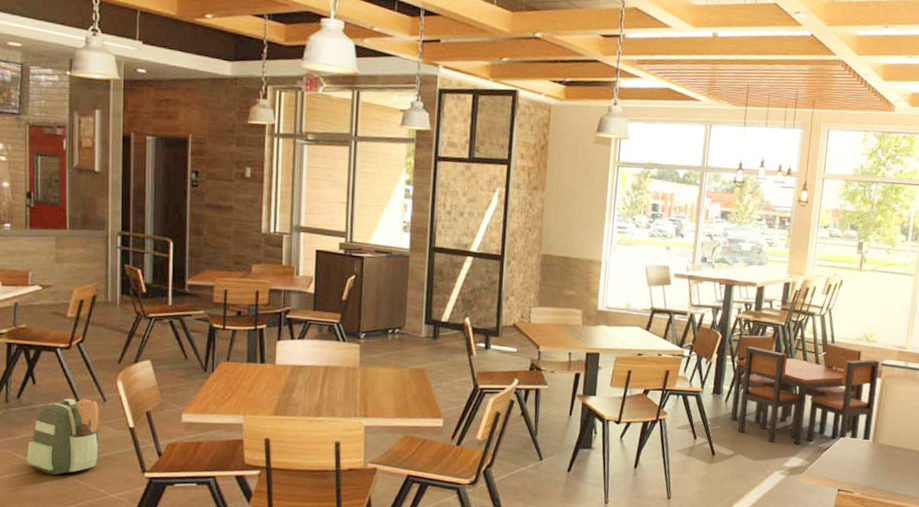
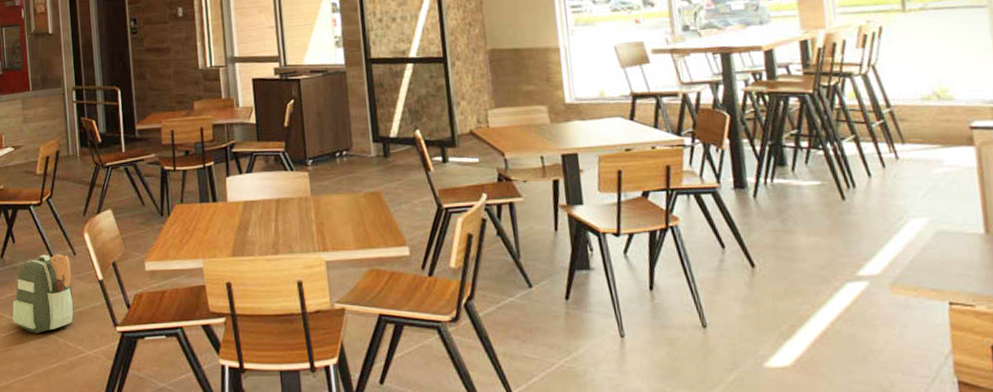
dining table: present [731,335,880,445] -> none [754,108,982,245]

